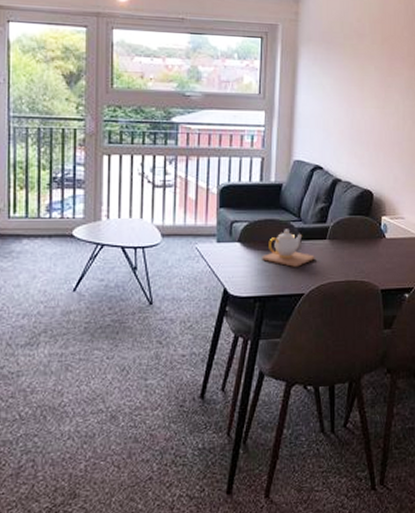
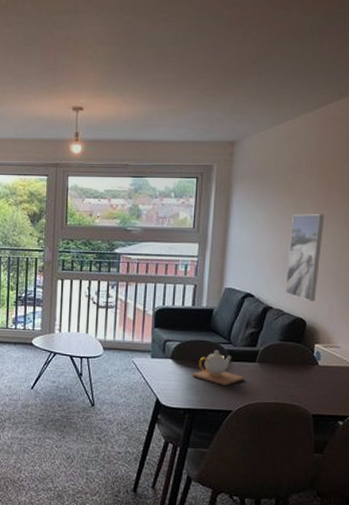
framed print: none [353,80,388,172] -> present [285,214,325,302]

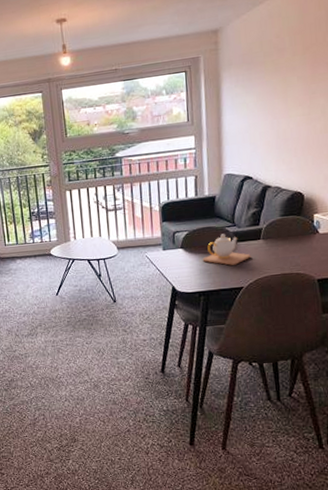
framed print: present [285,214,325,302] -> none [280,88,313,175]

